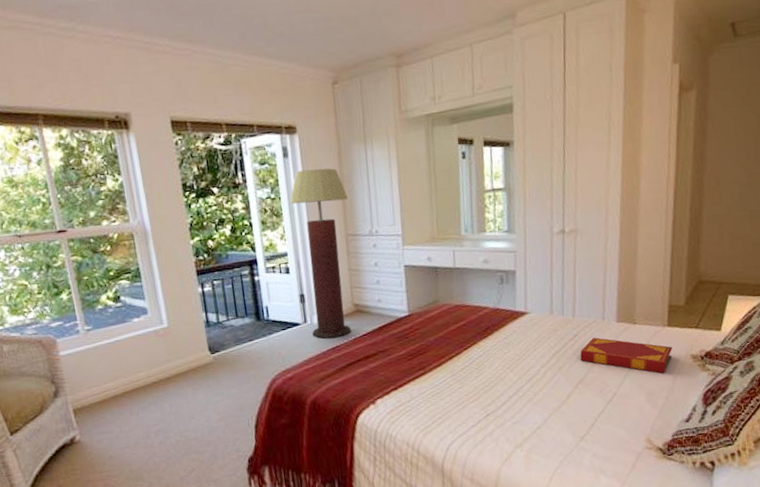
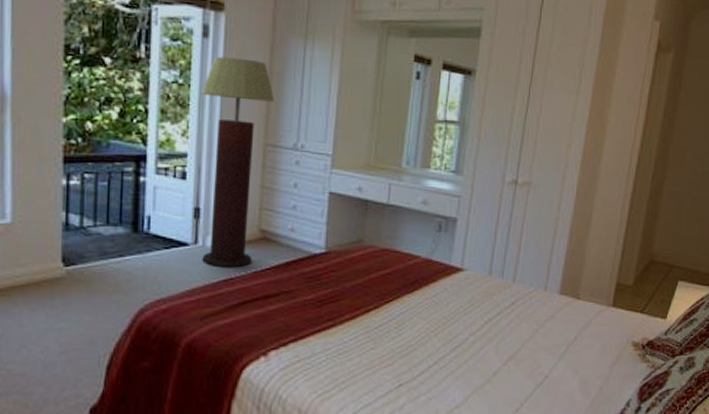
hardback book: present [580,337,672,373] -> none [515,309,614,359]

